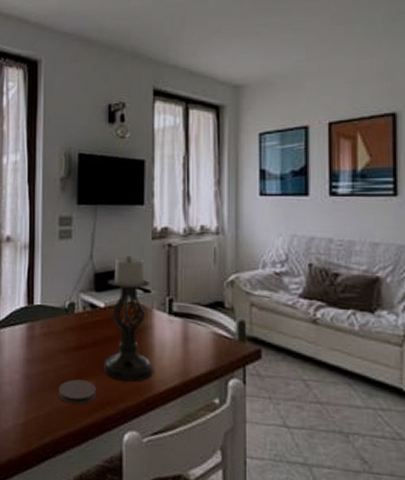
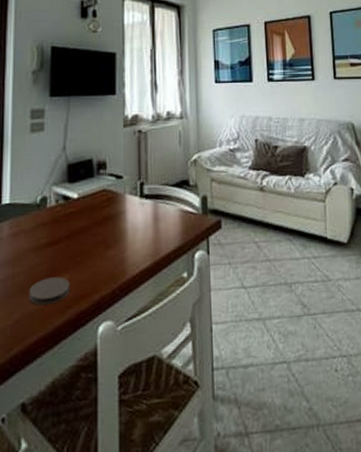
candle holder: present [104,255,154,382] -> none [78,144,127,271]

